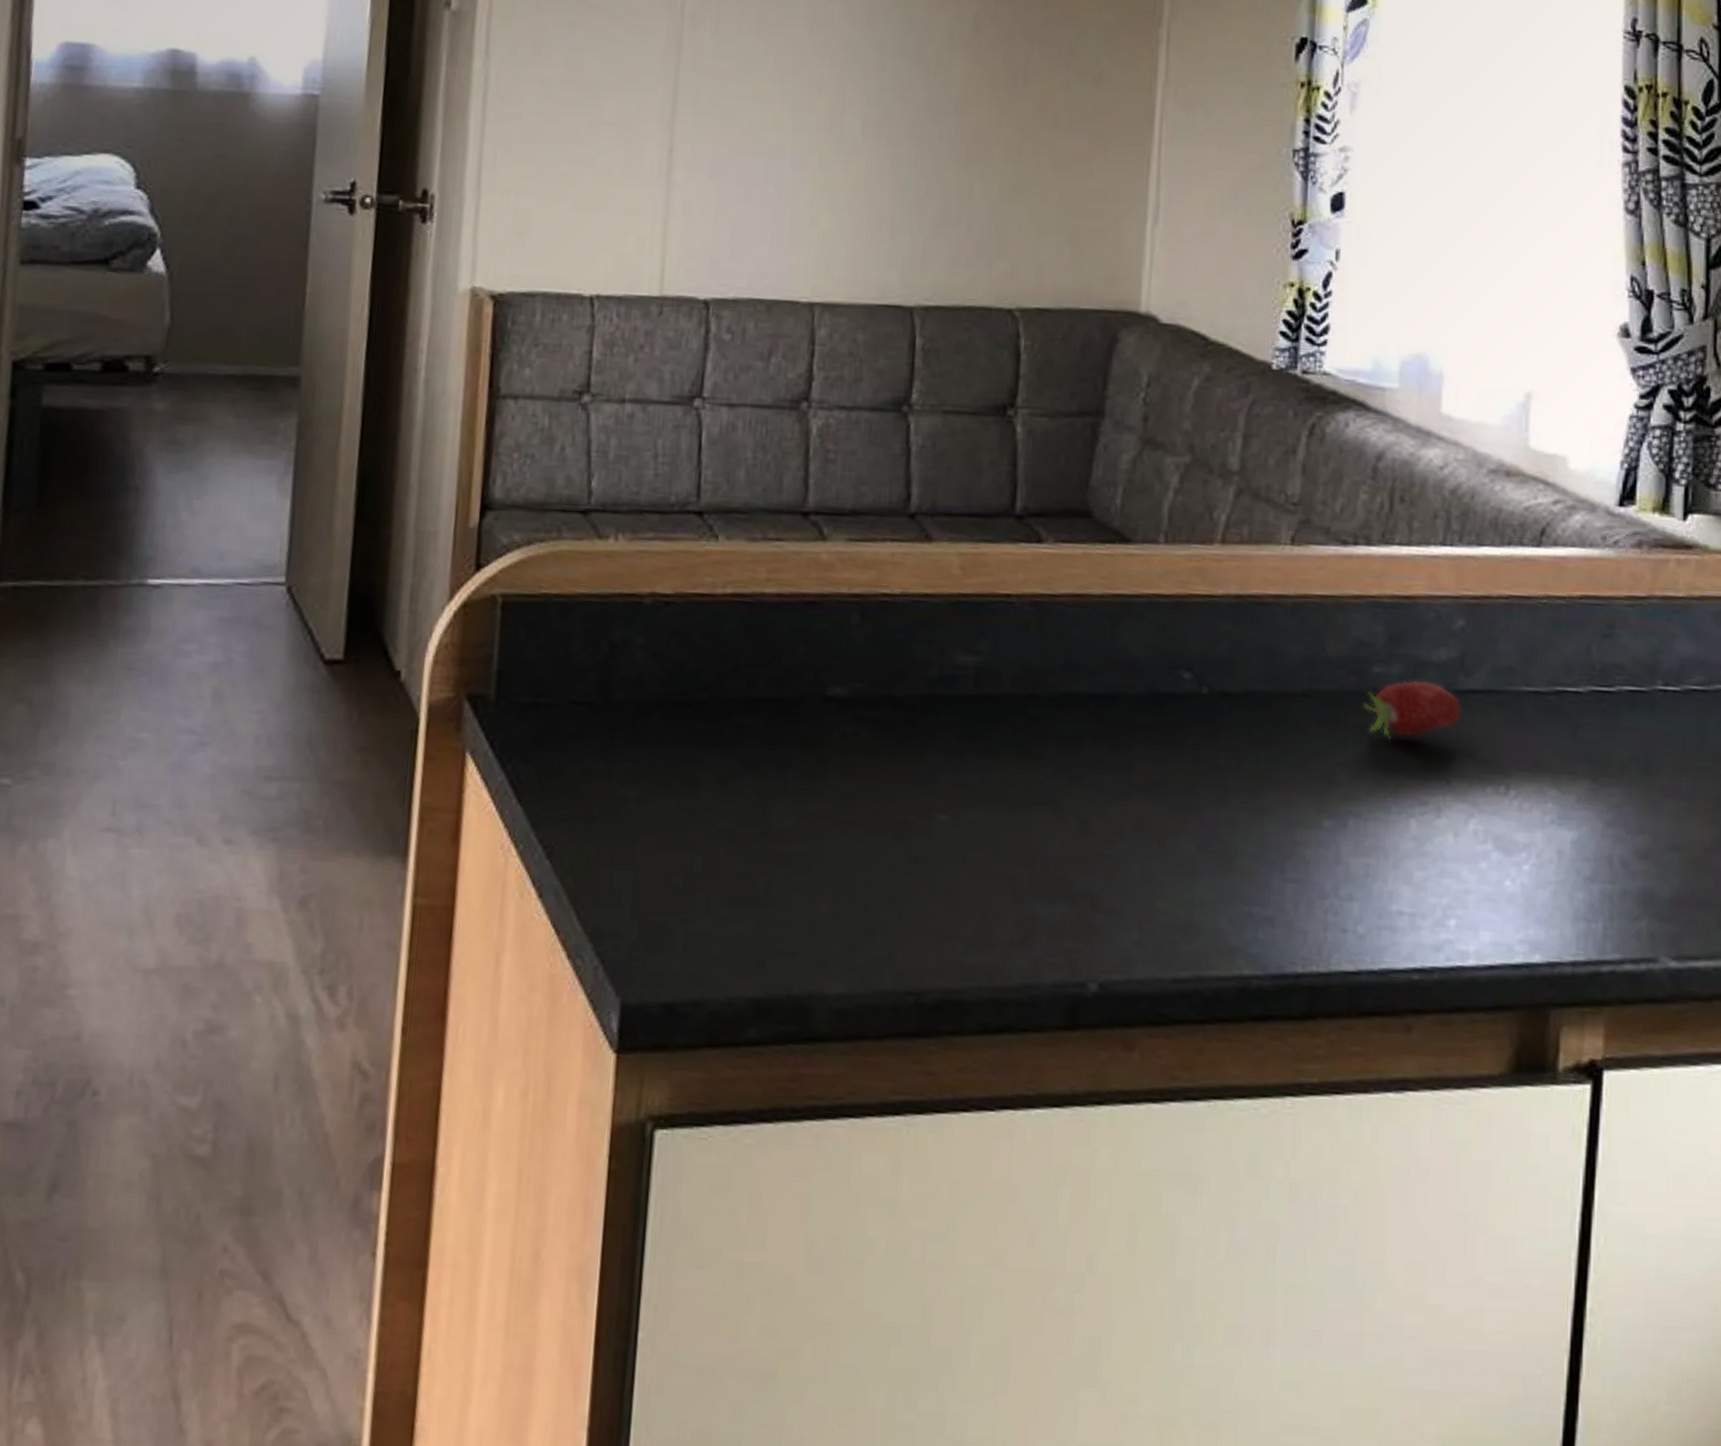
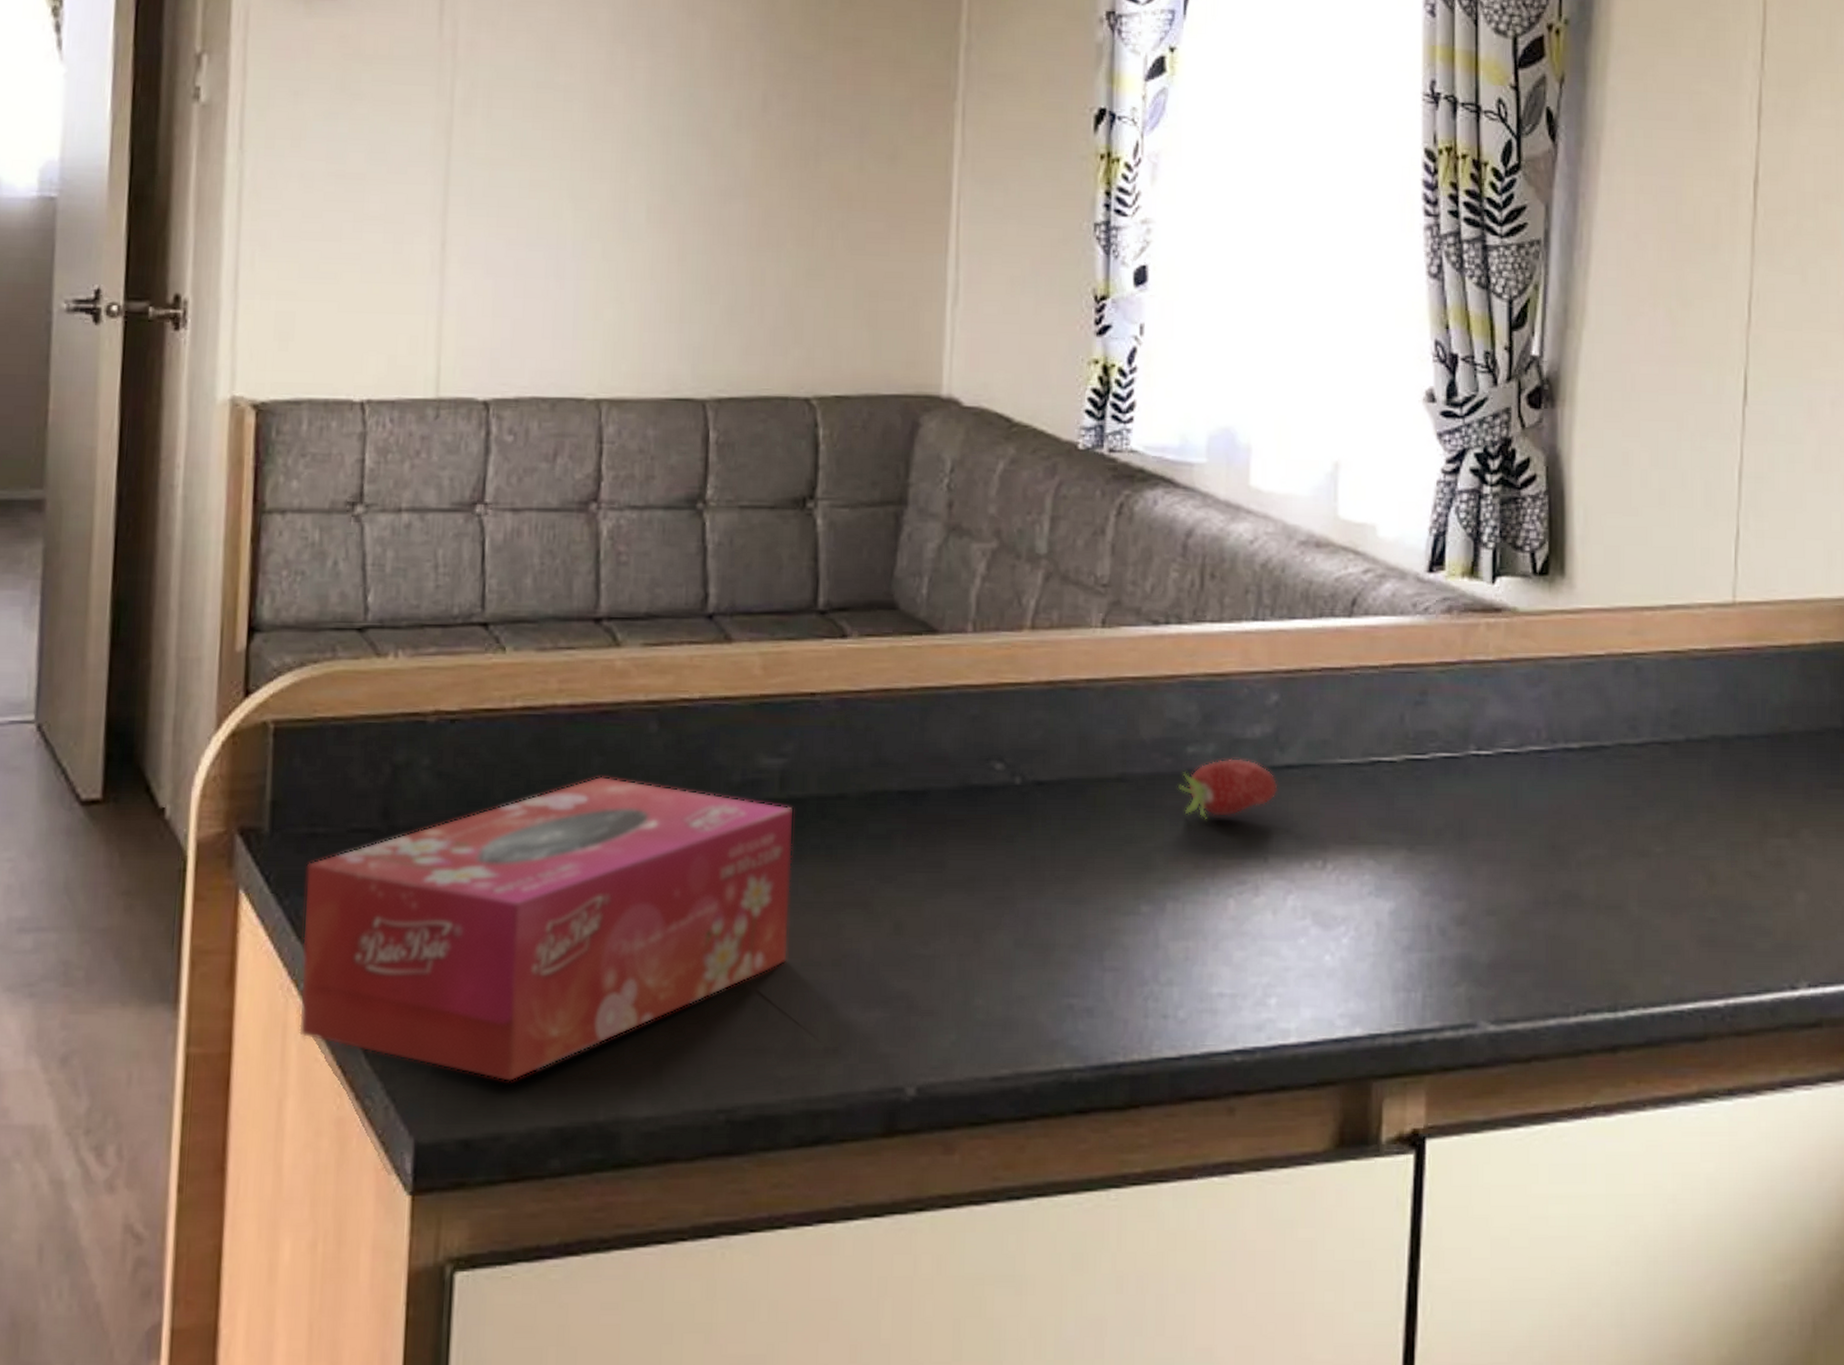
tissue box: none [517,663,986,952] -> present [299,776,792,1082]

